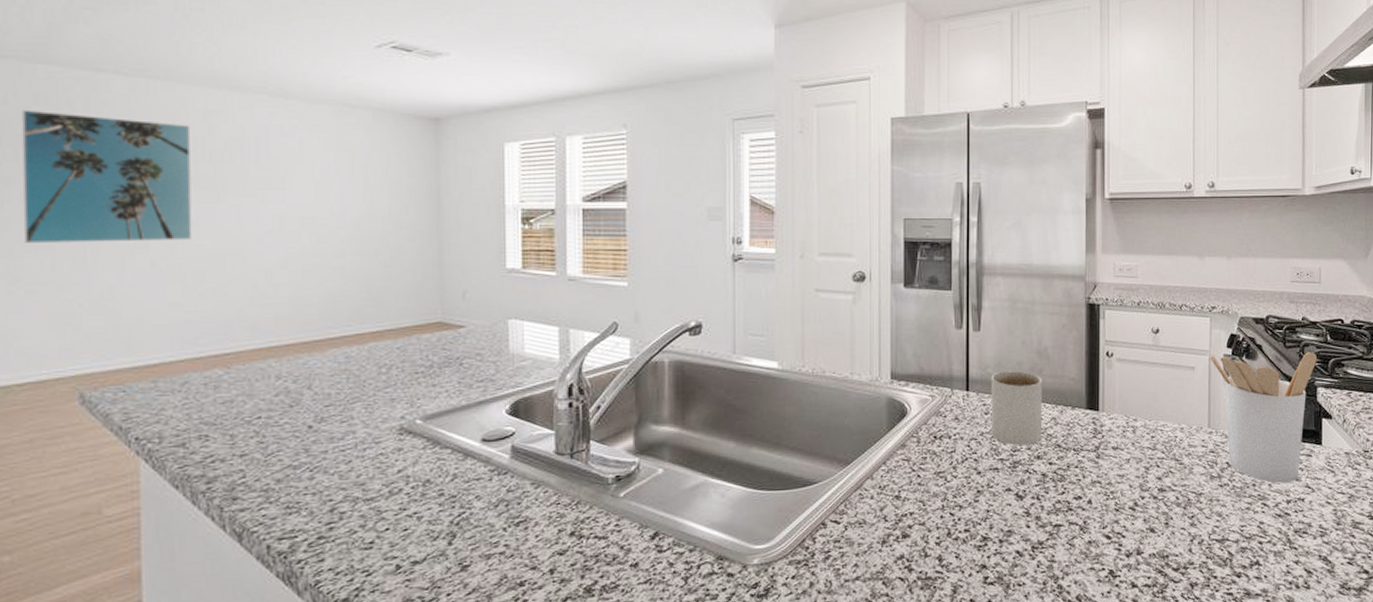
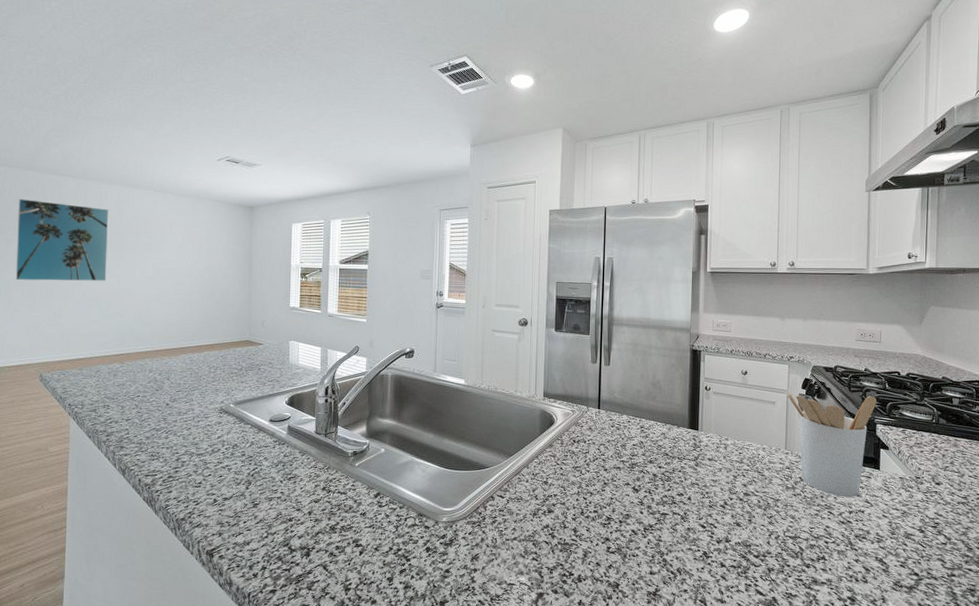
mug: present [990,370,1043,445] -> none [615,395,656,452]

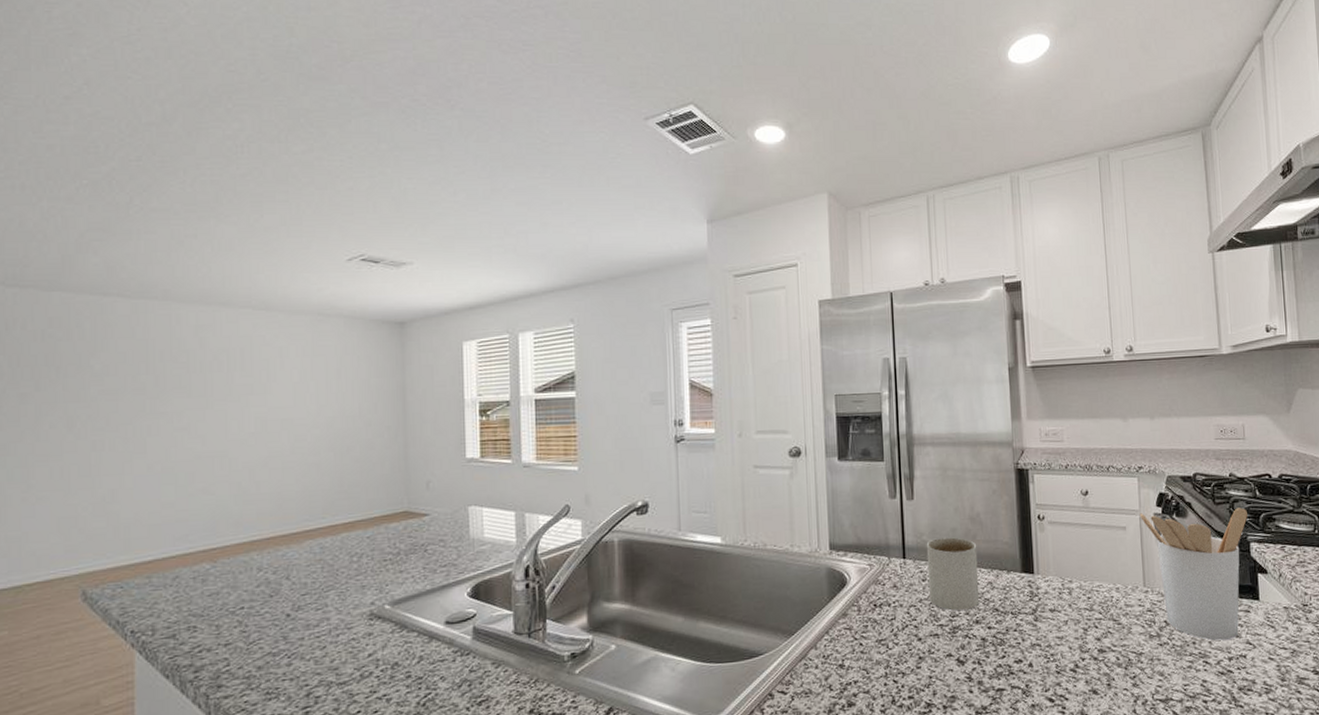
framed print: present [15,198,108,281] -> none [36,332,184,453]
mug: none [615,395,656,452] -> present [926,536,980,611]

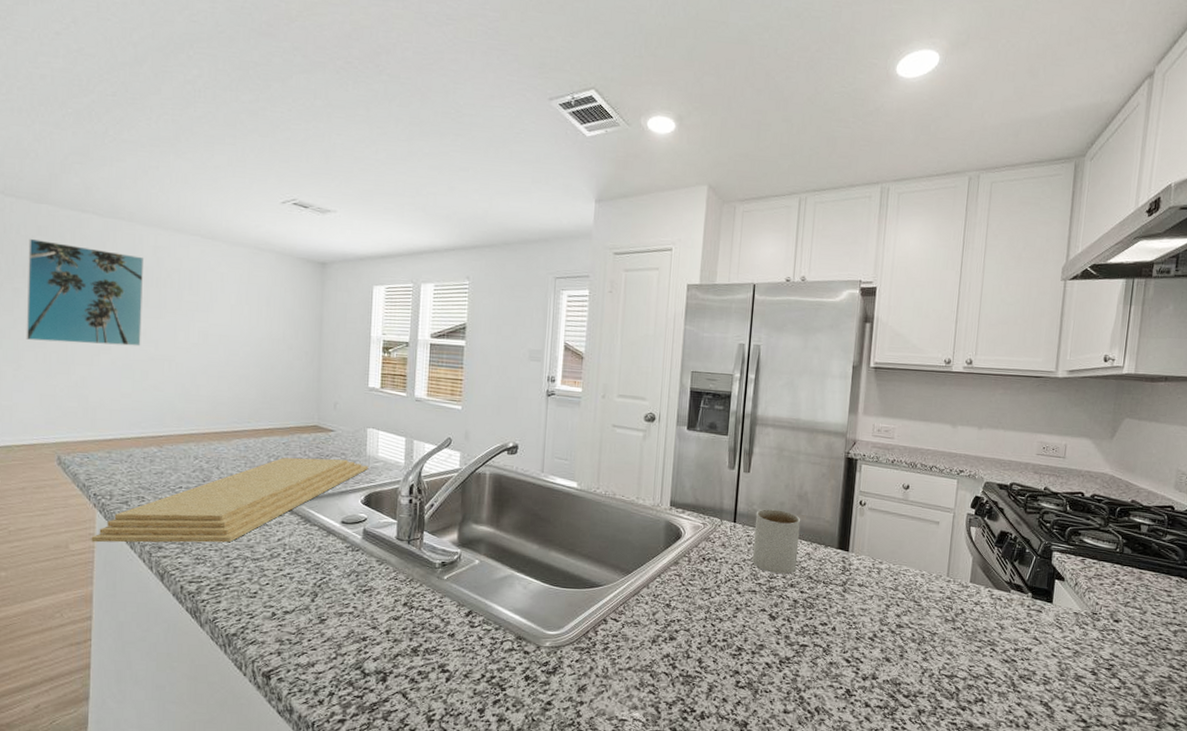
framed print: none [36,332,184,453] -> present [26,238,143,346]
cutting board: none [129,546,473,692] -> present [91,457,368,543]
utensil holder: present [1139,507,1248,641] -> none [953,512,1055,633]

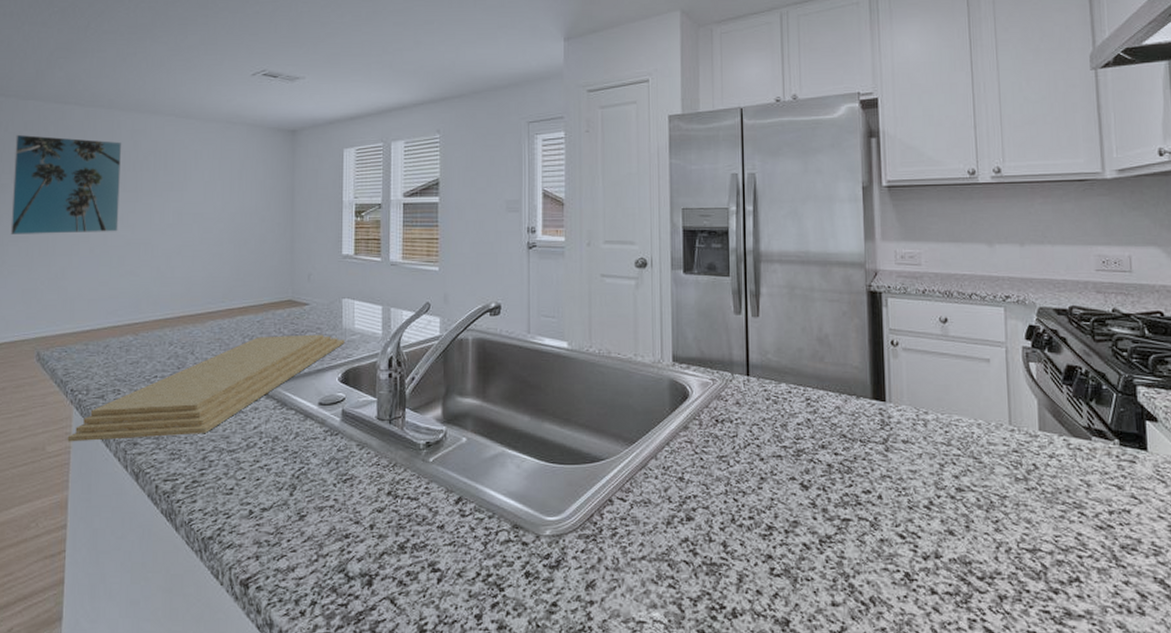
mug: present [752,508,801,574] -> none [771,356,826,433]

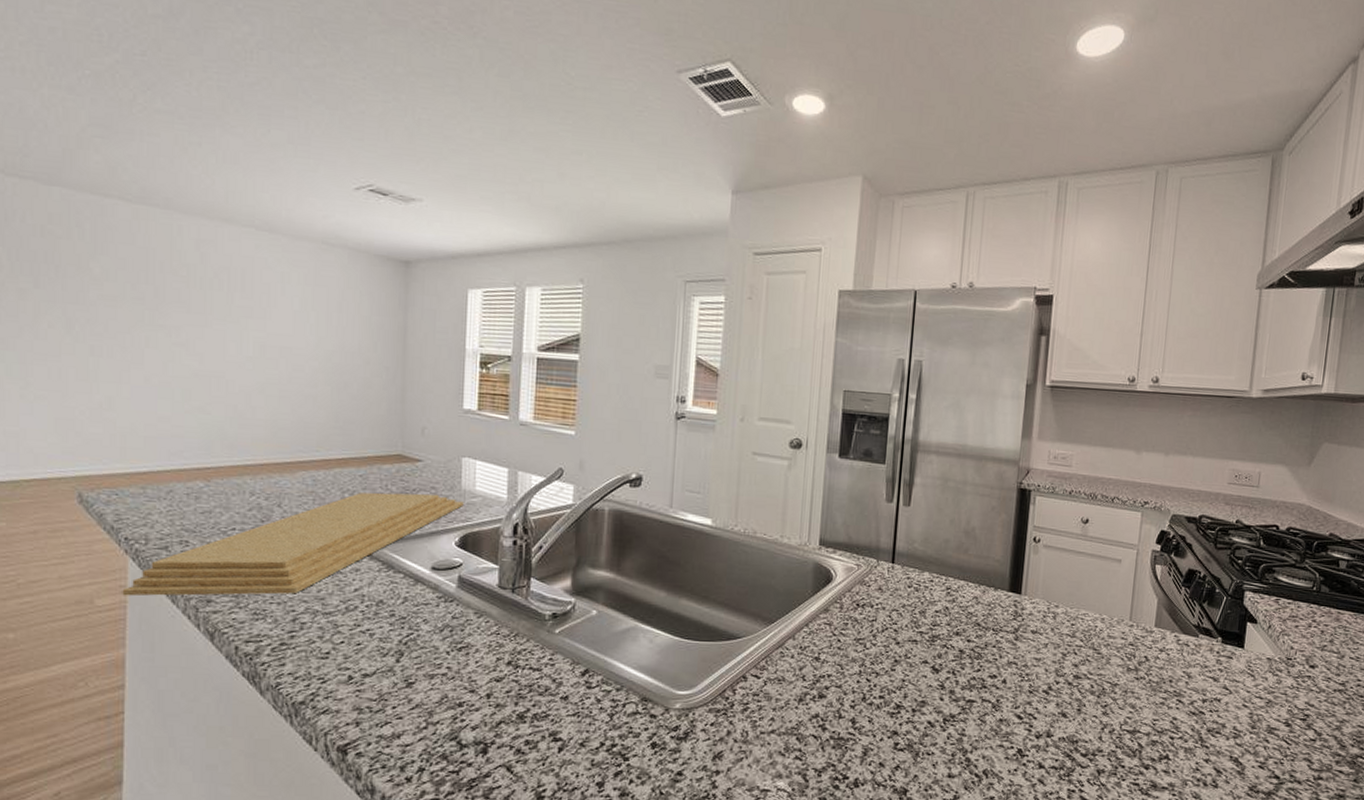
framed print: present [10,134,121,234] -> none [35,228,183,360]

